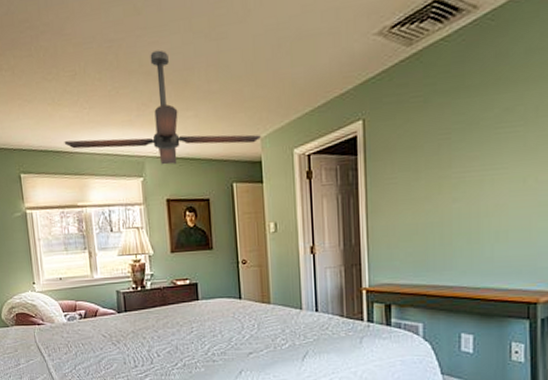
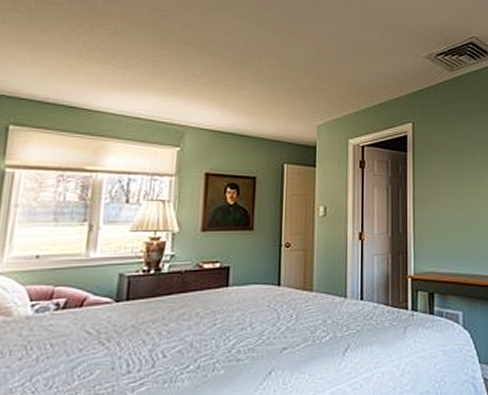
ceiling fan: present [64,50,261,165] -> none [83,29,317,138]

